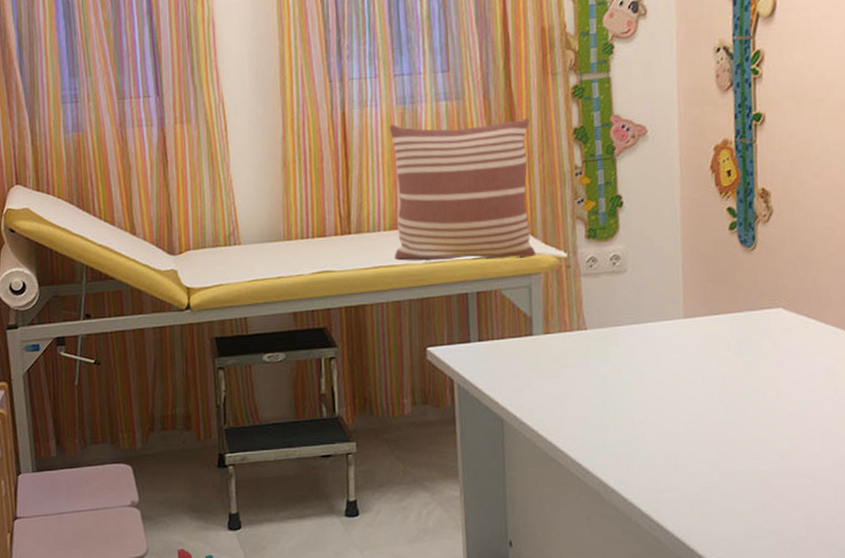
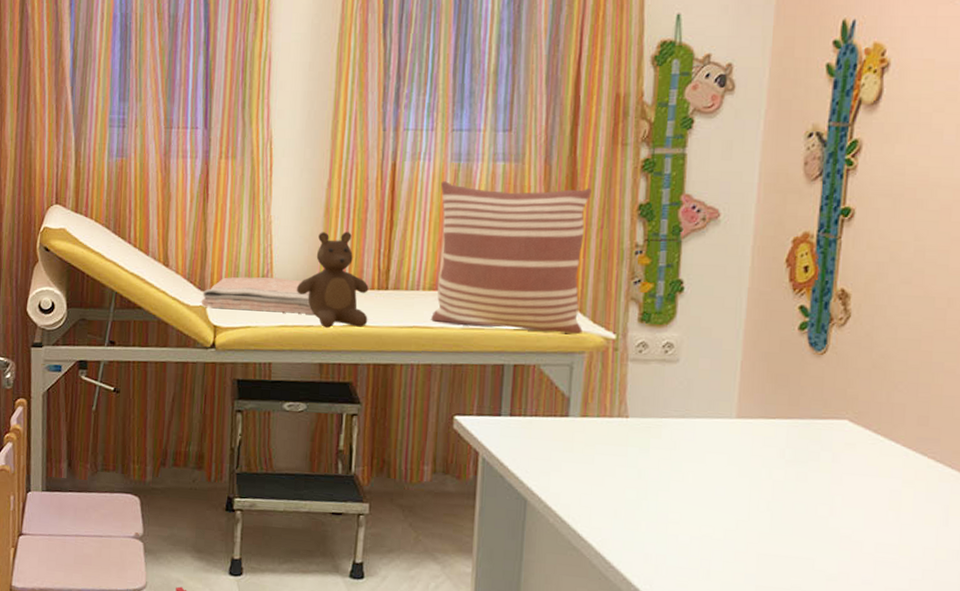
towel: none [171,233,283,271] -> present [201,277,314,315]
teddy bear: none [263,182,335,278] -> present [296,232,369,329]

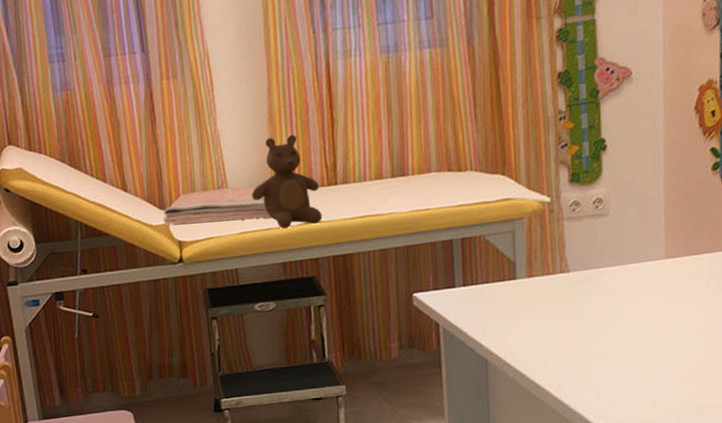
pillow: present [431,181,592,334] -> none [374,64,520,209]

